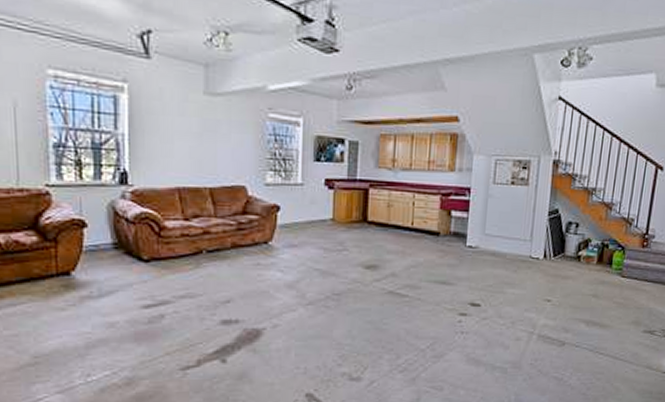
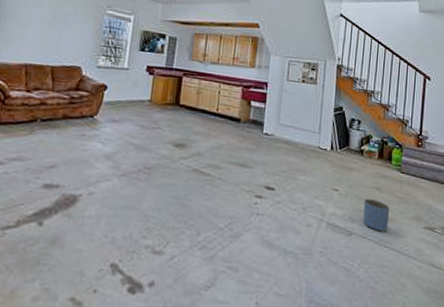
planter: none [577,307,607,339] -> present [363,199,390,232]

